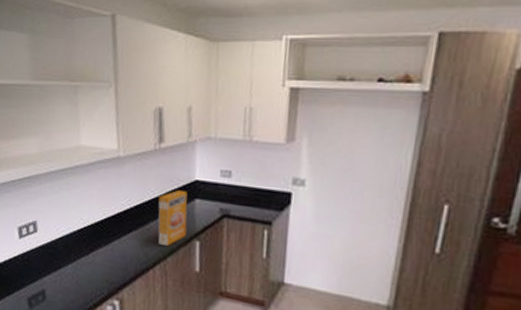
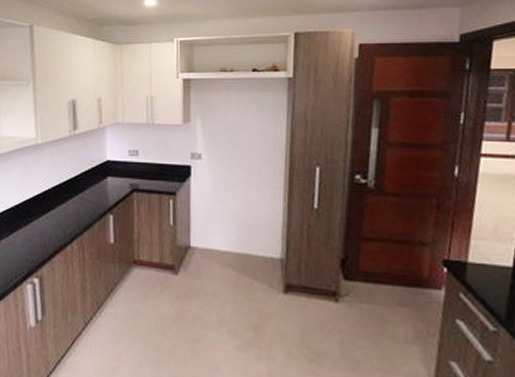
box: present [158,190,188,247] -> none [74,170,101,223]

